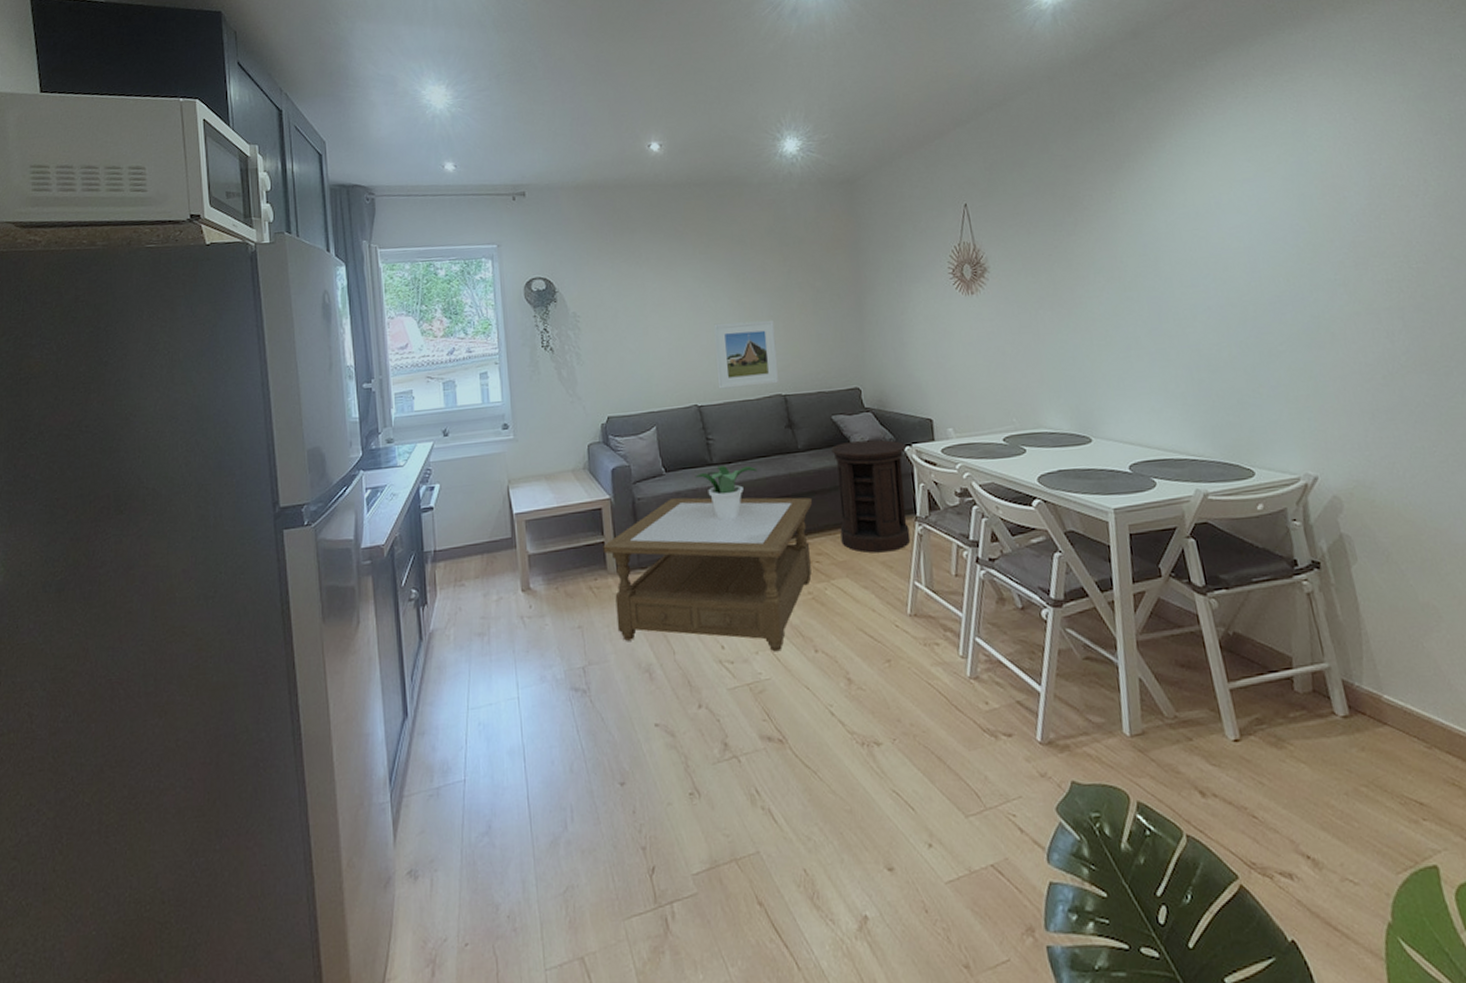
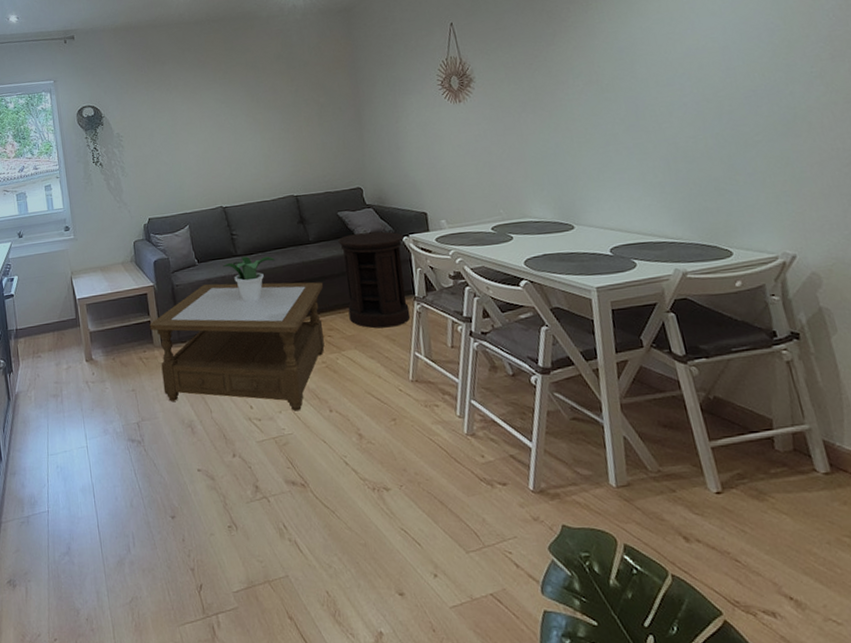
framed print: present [713,319,779,389] -> none [233,132,290,193]

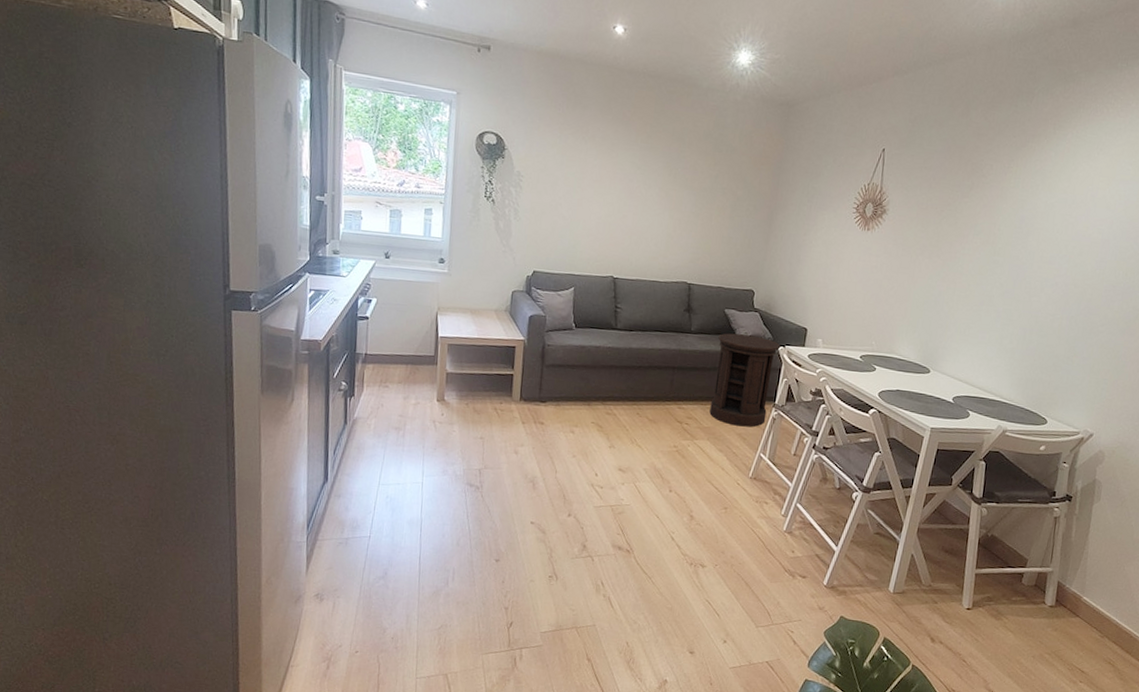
coffee table: present [149,282,325,412] -> none [511,349,694,486]
potted plant: present [223,256,276,302] -> none [600,331,654,377]

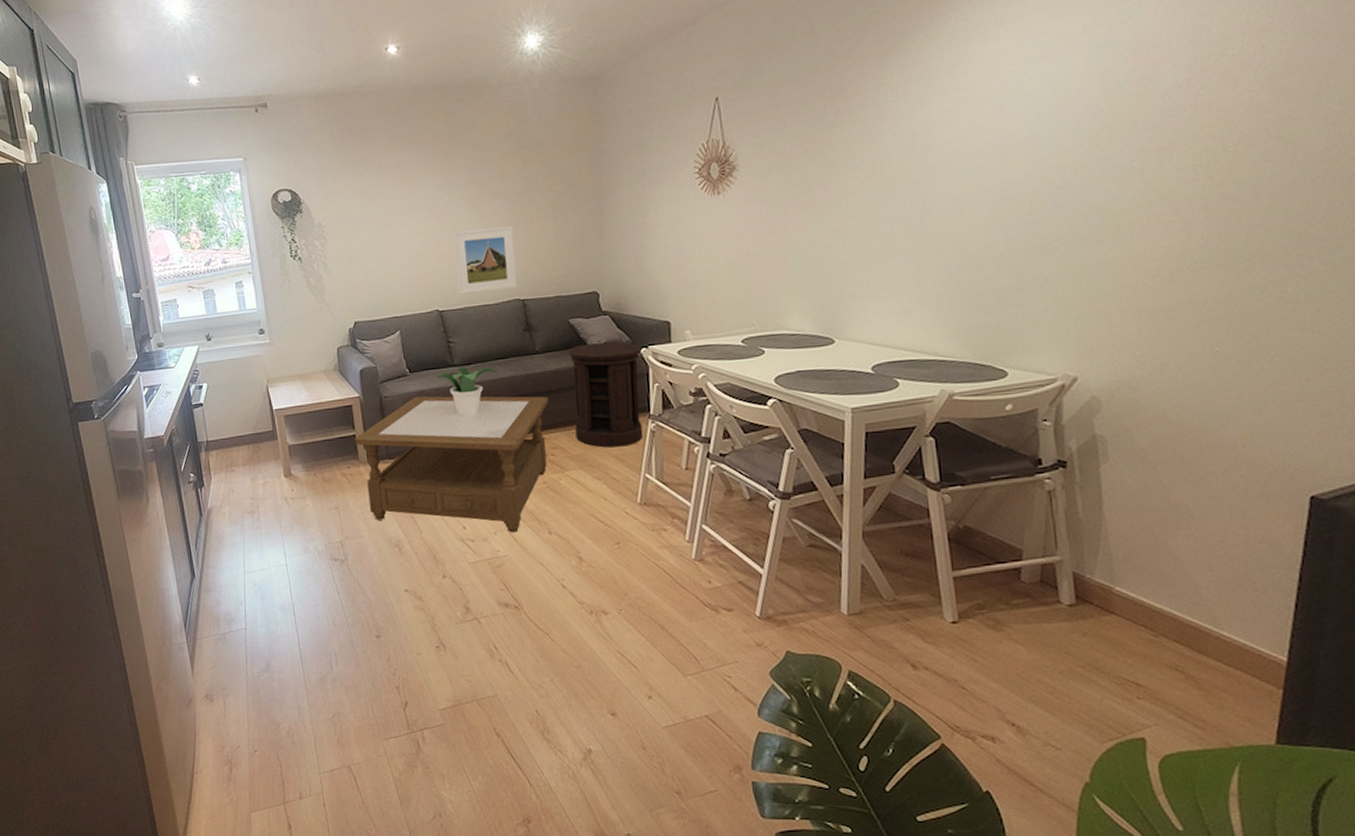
coffee table: none [511,349,694,486] -> present [354,396,549,533]
potted plant: none [600,331,654,377] -> present [437,367,497,417]
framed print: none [634,208,694,273] -> present [453,225,517,295]

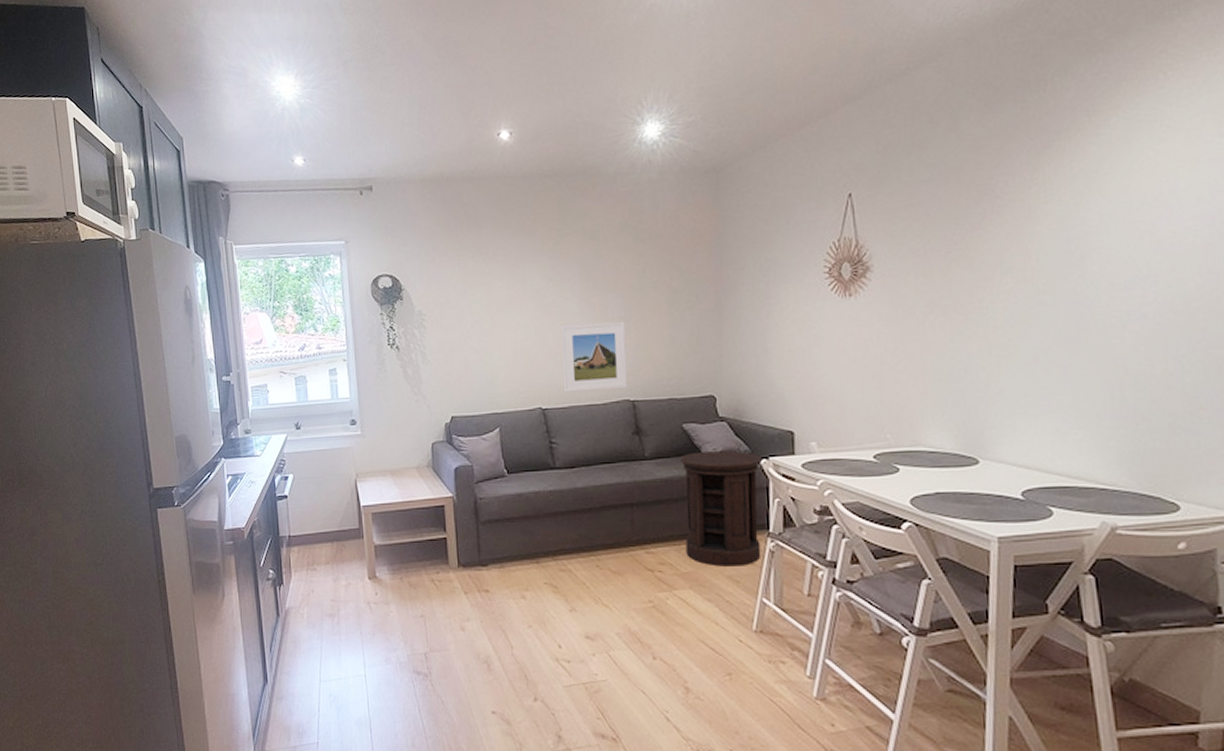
coffee table: present [354,396,549,533] -> none [445,499,658,655]
potted plant: present [437,367,497,417] -> none [537,470,602,524]

